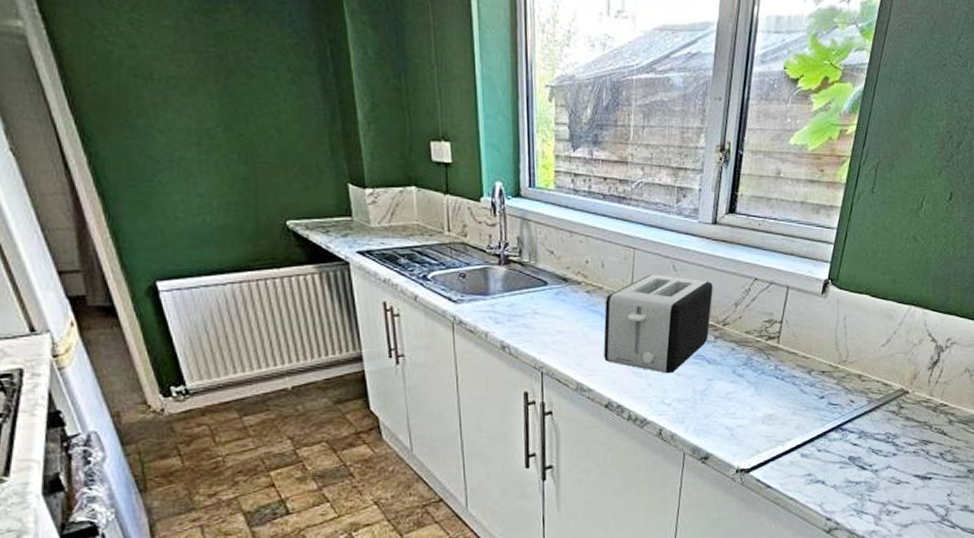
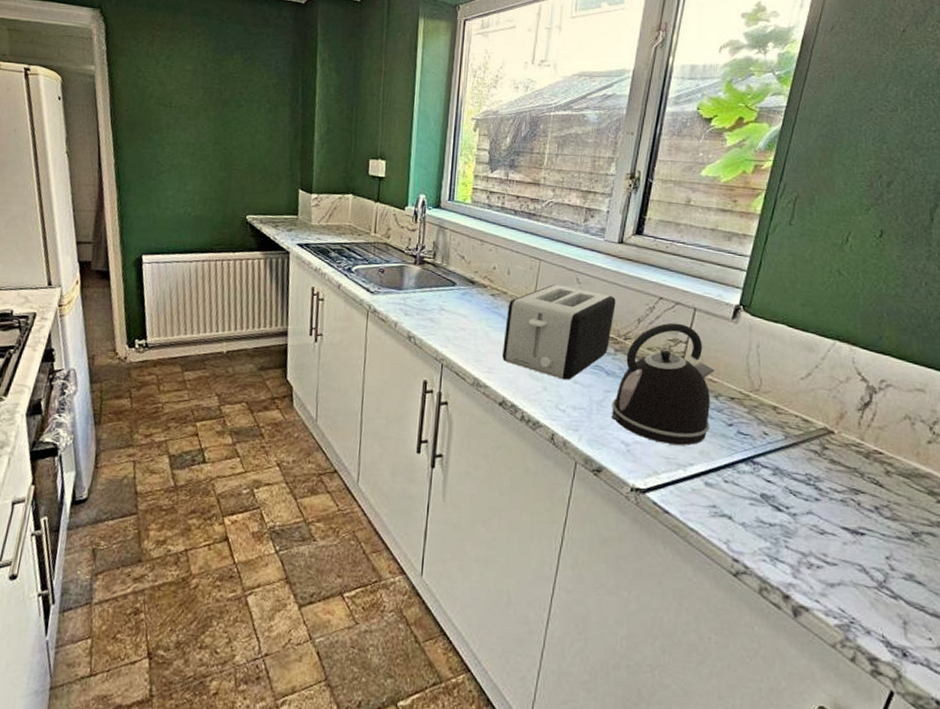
kettle: none [715,303,808,423] -> present [612,322,715,445]

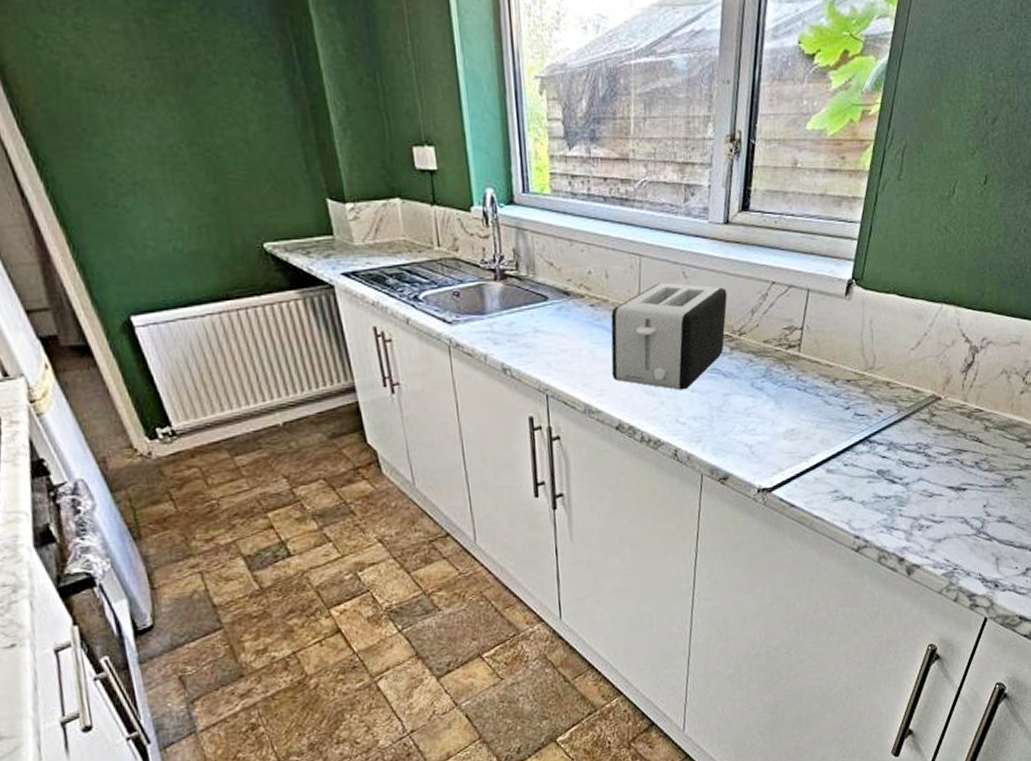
kettle: present [612,322,715,445] -> none [732,308,831,439]

